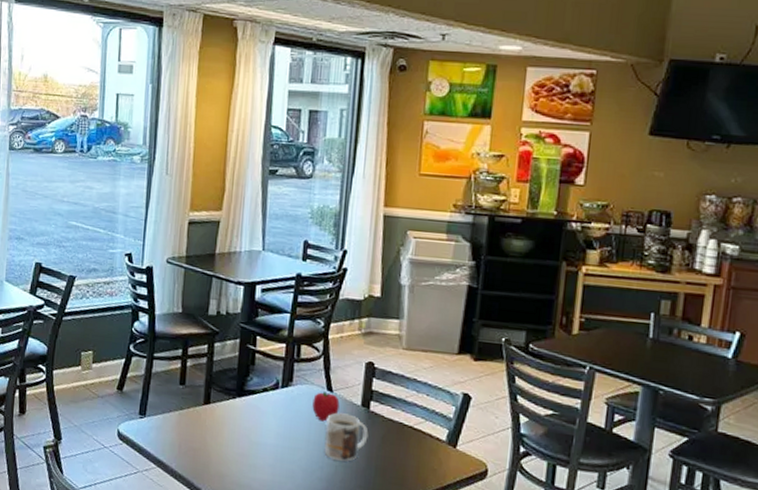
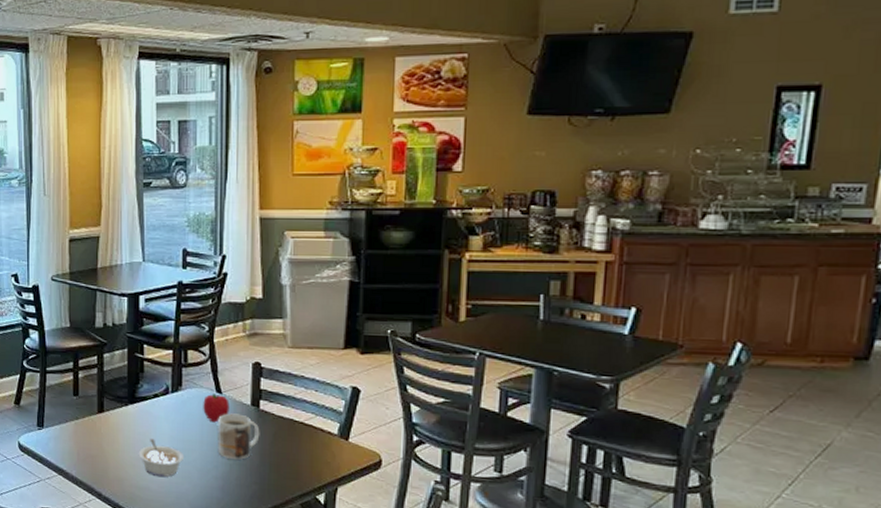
legume: none [242,434,290,475] -> present [138,439,185,477]

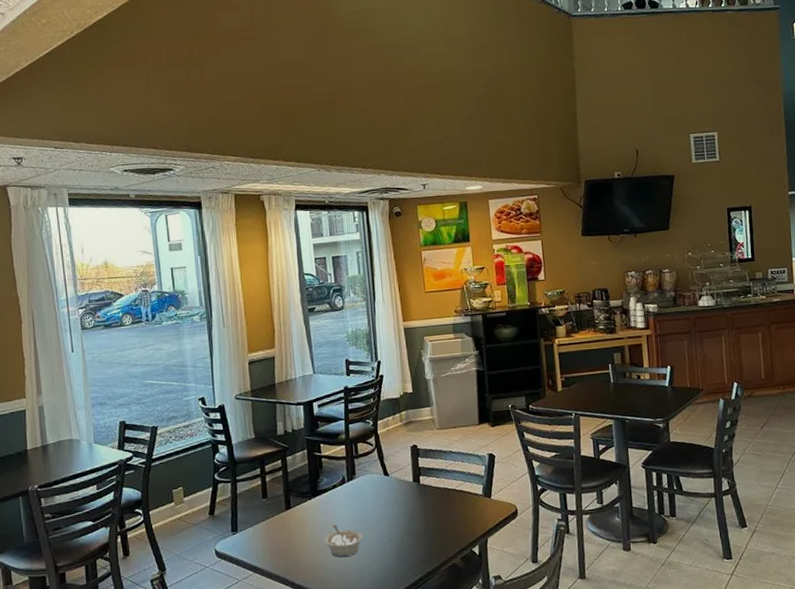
fruit: present [203,393,230,423] -> none [374,476,396,502]
mug: present [218,413,260,460] -> none [388,490,423,531]

